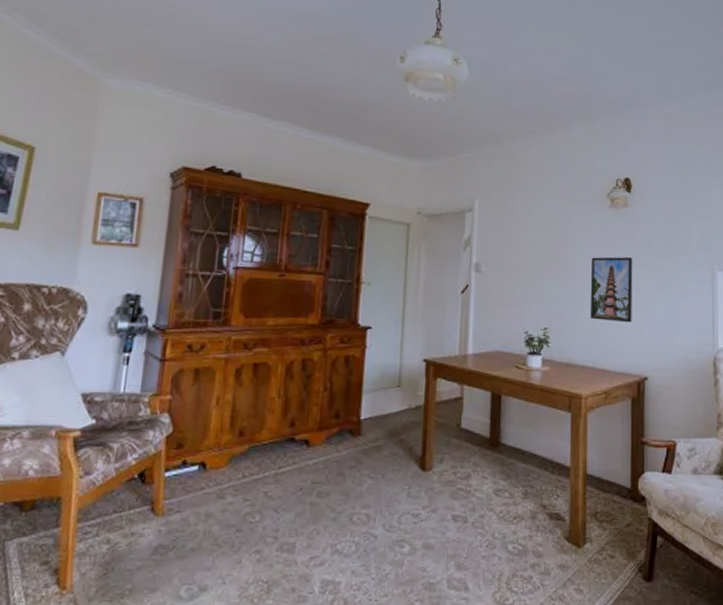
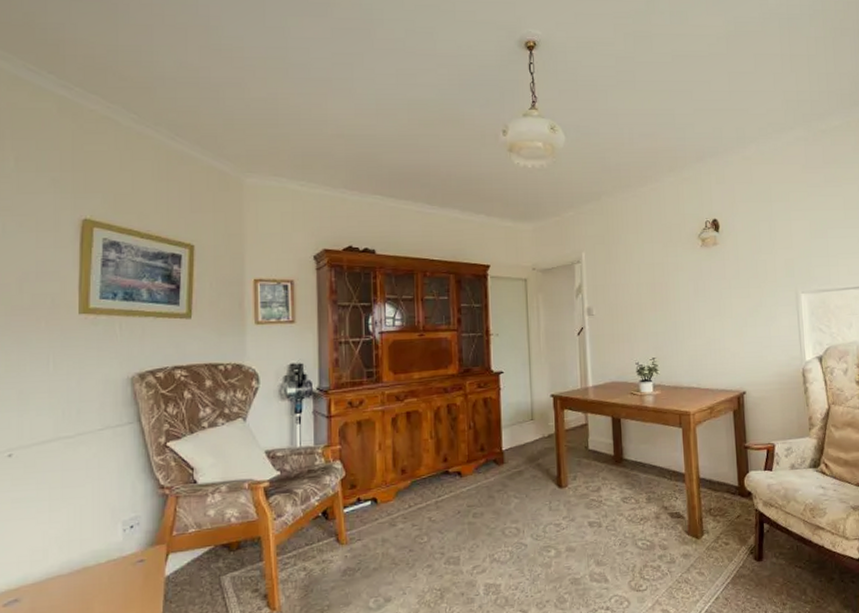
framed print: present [590,256,633,323] -> none [688,289,729,347]

